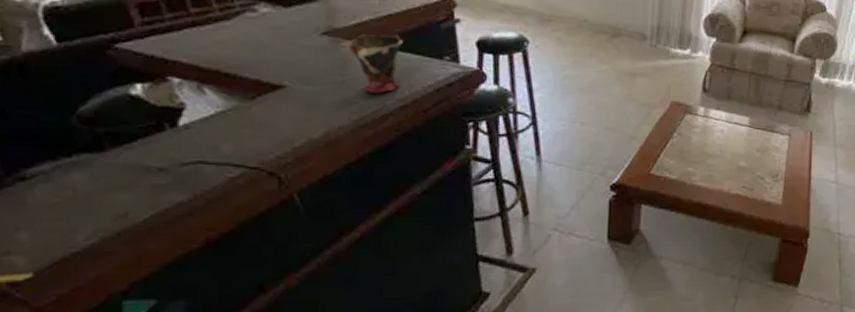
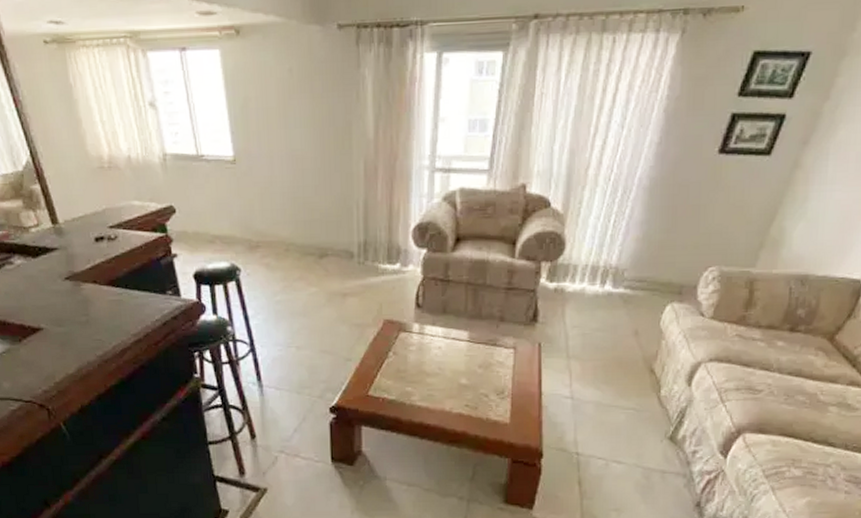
cup: present [348,34,403,93] -> none [87,274,132,330]

